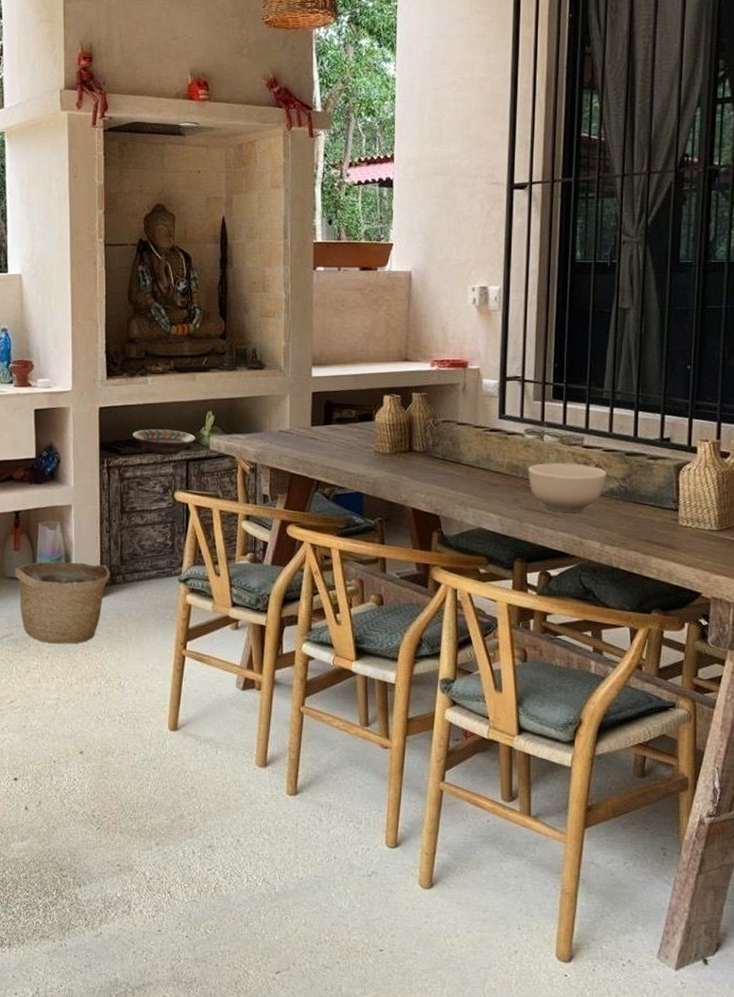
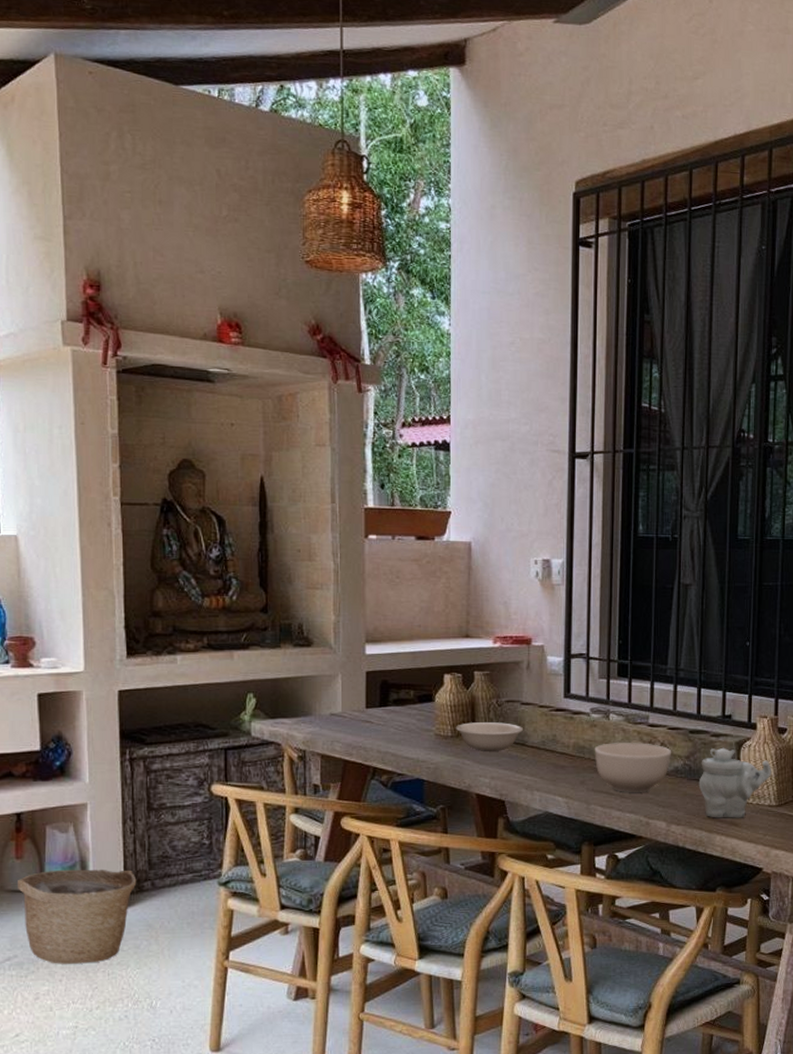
decorative bowl: present [133,429,196,455] -> none [160,715,235,743]
ceramic bowl: none [393,441,459,469] -> present [455,722,524,751]
teapot: none [634,470,712,542] -> present [698,747,771,818]

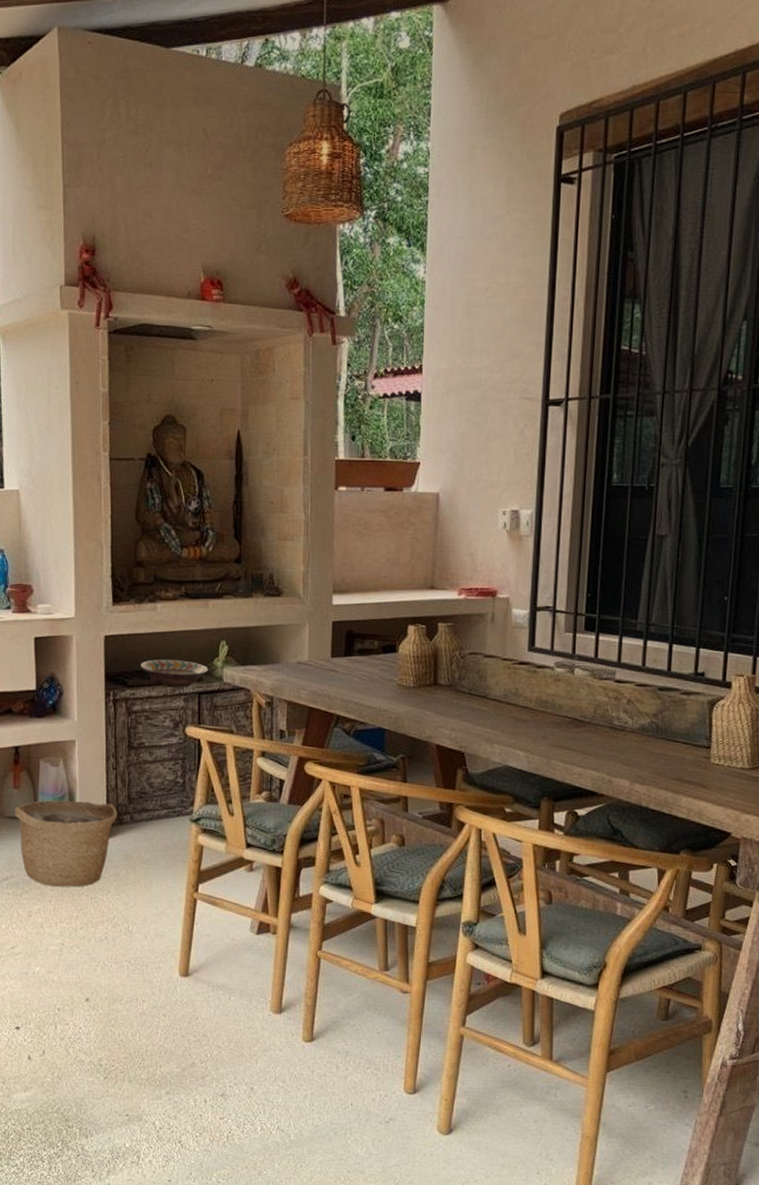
decorative bowl: none [160,715,235,743] -> present [141,659,209,687]
ceramic bowl: present [455,722,524,751] -> none [417,674,486,703]
bowl: present [594,741,672,792] -> none [557,697,639,749]
teapot: present [698,747,771,818] -> none [665,706,746,780]

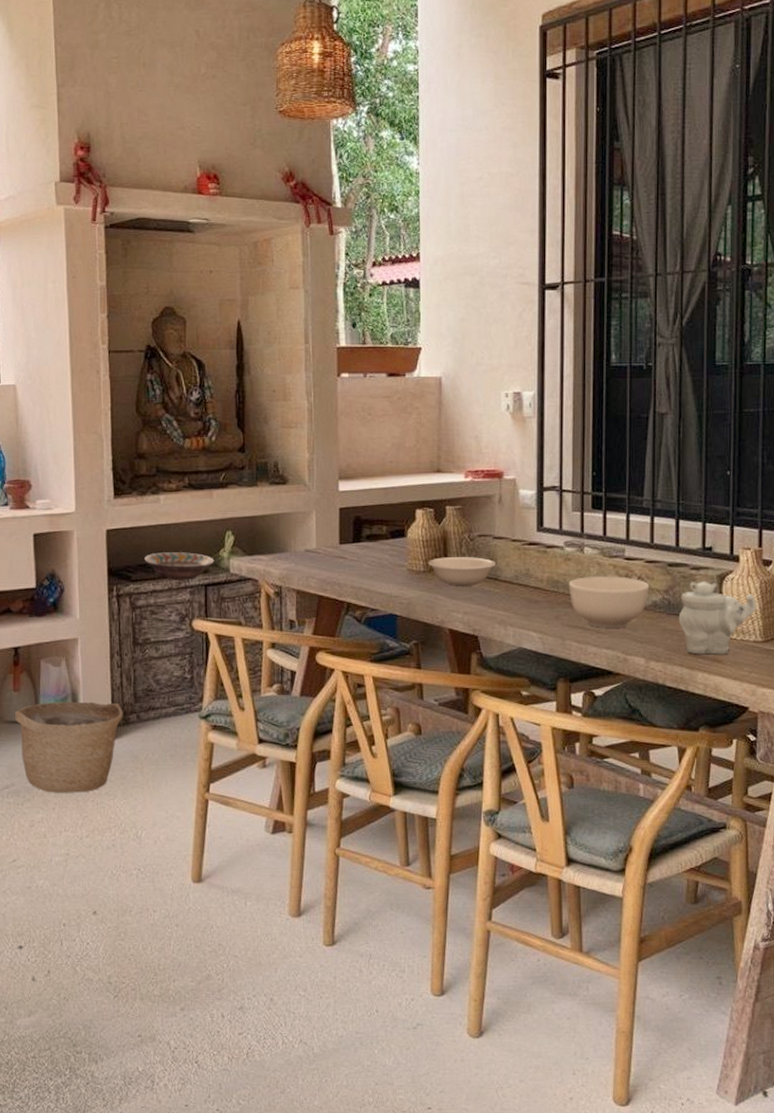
ceramic bowl: none [417,674,486,703] -> present [427,557,497,586]
bowl: none [557,697,639,749] -> present [568,575,650,628]
teapot: none [665,706,746,780] -> present [678,581,756,655]

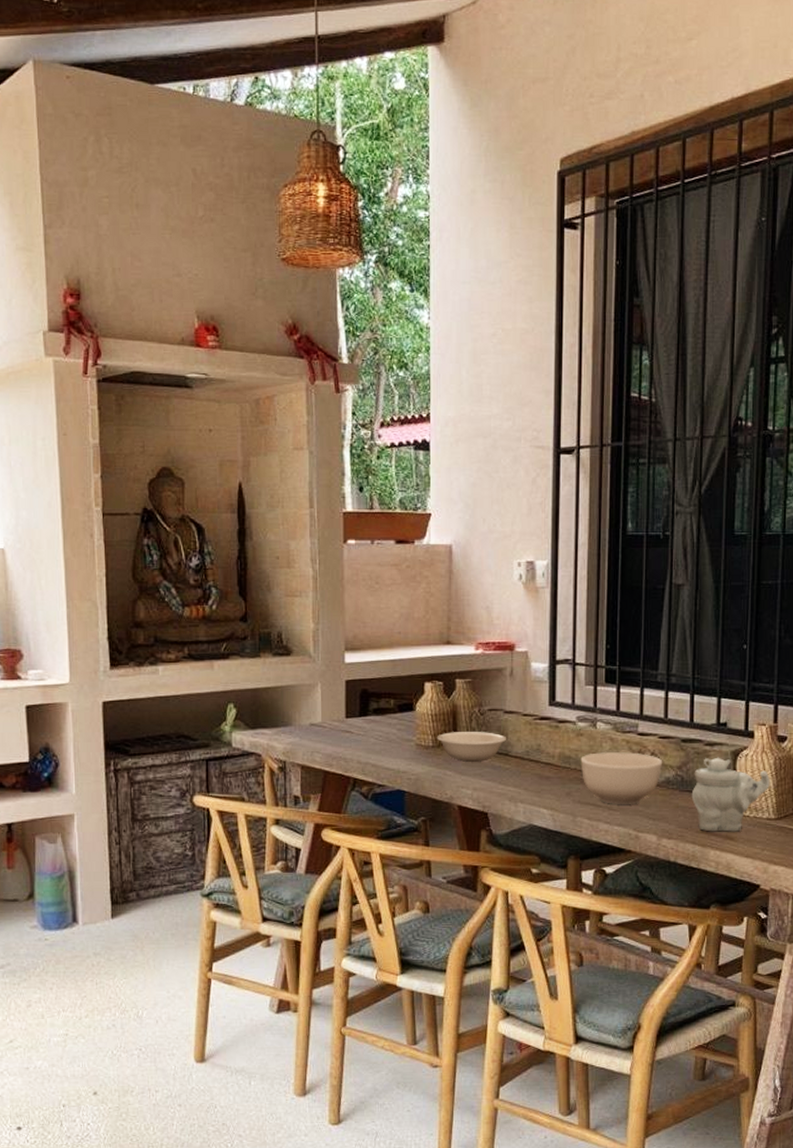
basket: present [15,701,123,793] -> none [10,879,123,973]
decorative bowl: present [145,552,215,580] -> none [143,725,216,754]

